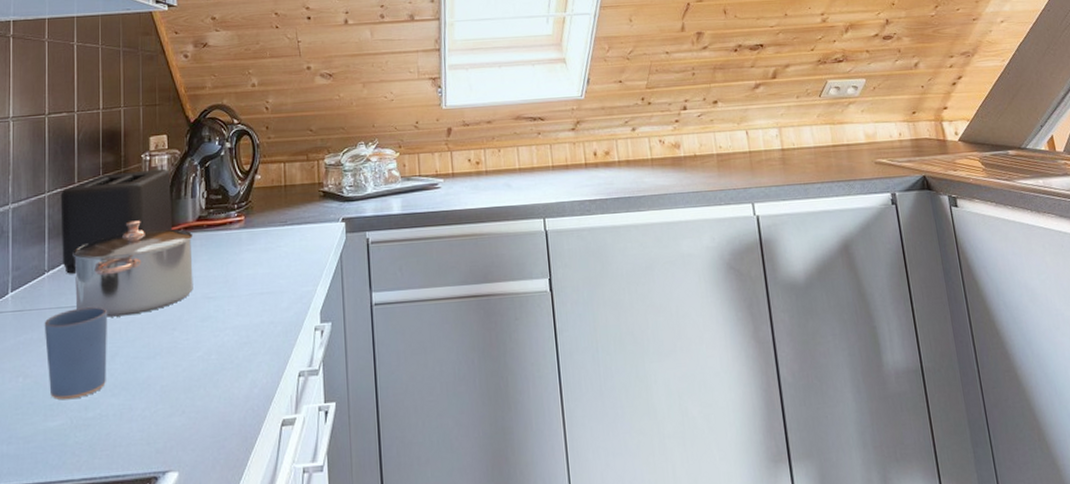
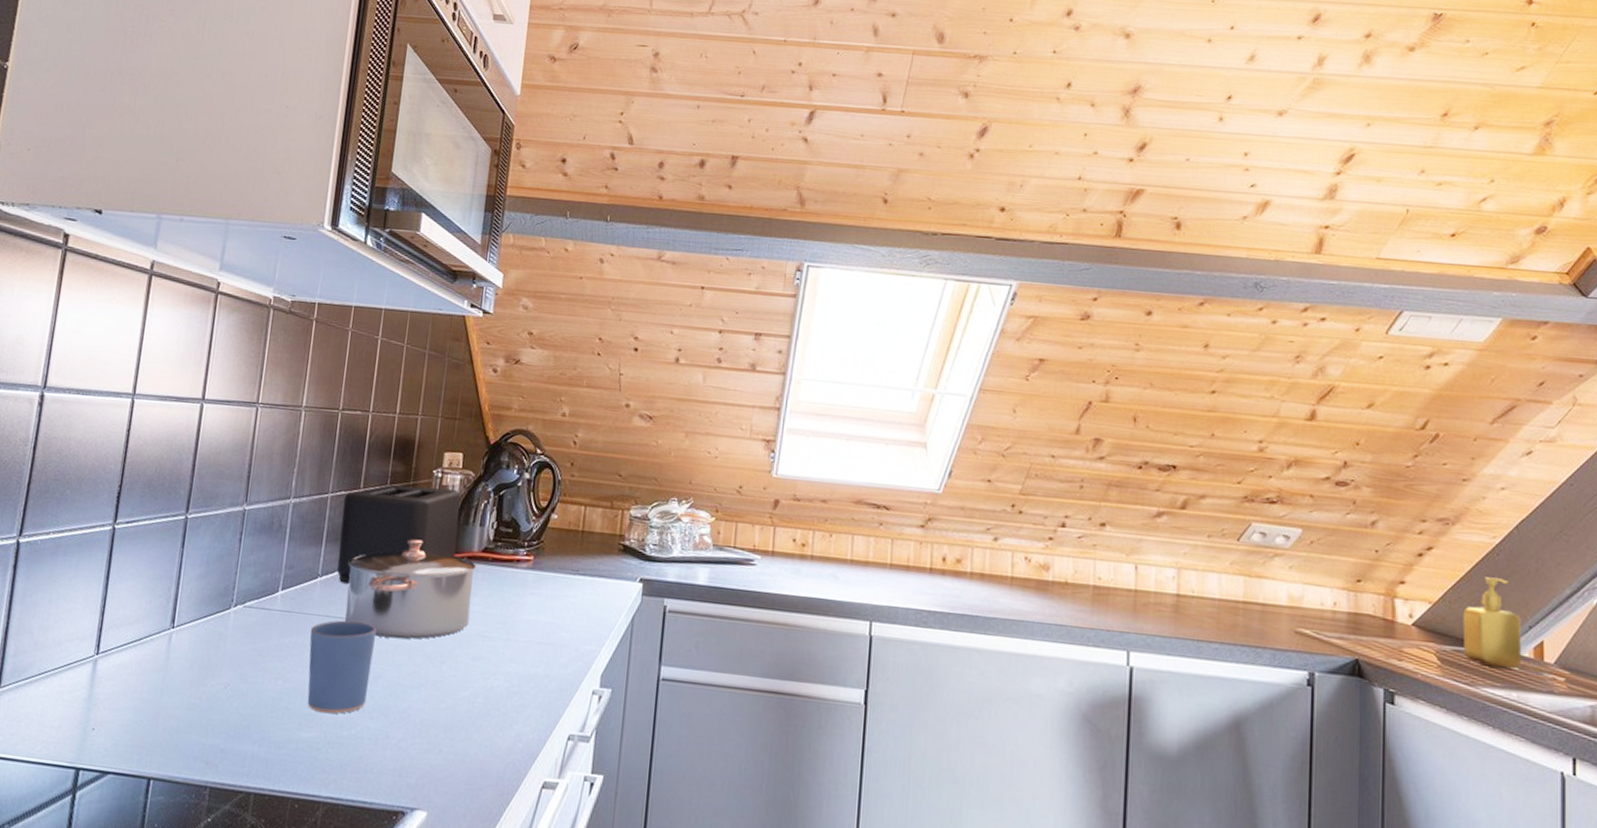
soap dispenser: none [992,92,1041,163] -> present [1463,577,1522,669]

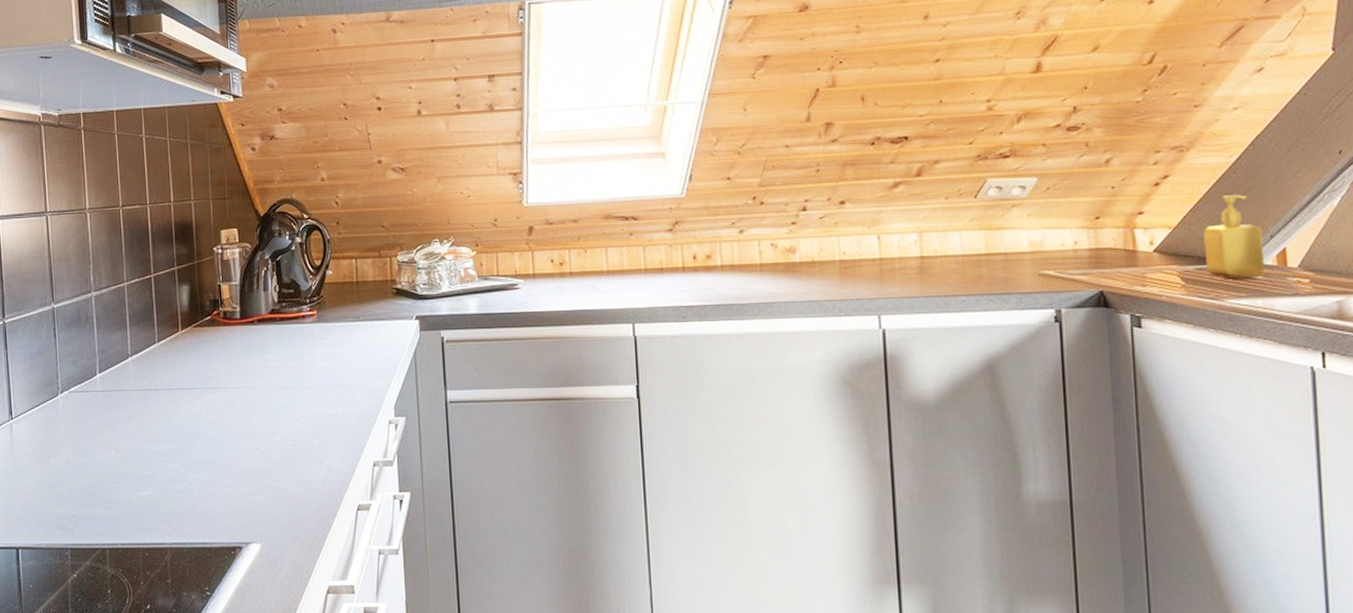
mug: present [307,620,376,714] -> none [130,391,190,473]
toaster: present [336,484,461,584] -> none [138,262,246,359]
cooking pot: present [345,538,477,639] -> none [153,310,269,401]

